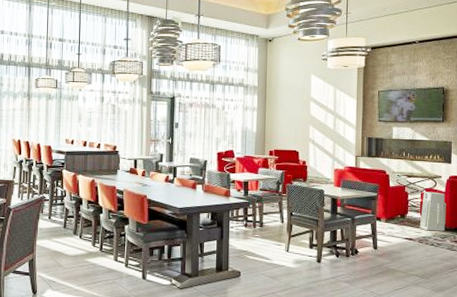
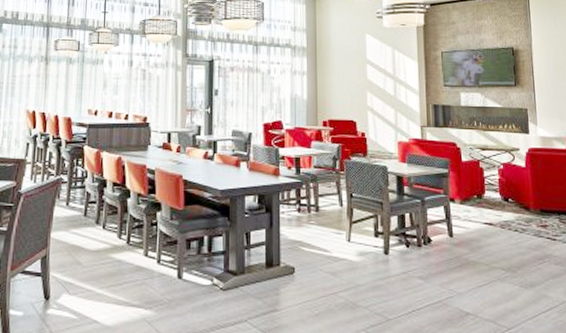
air purifier: present [419,191,446,231] -> none [499,167,530,214]

